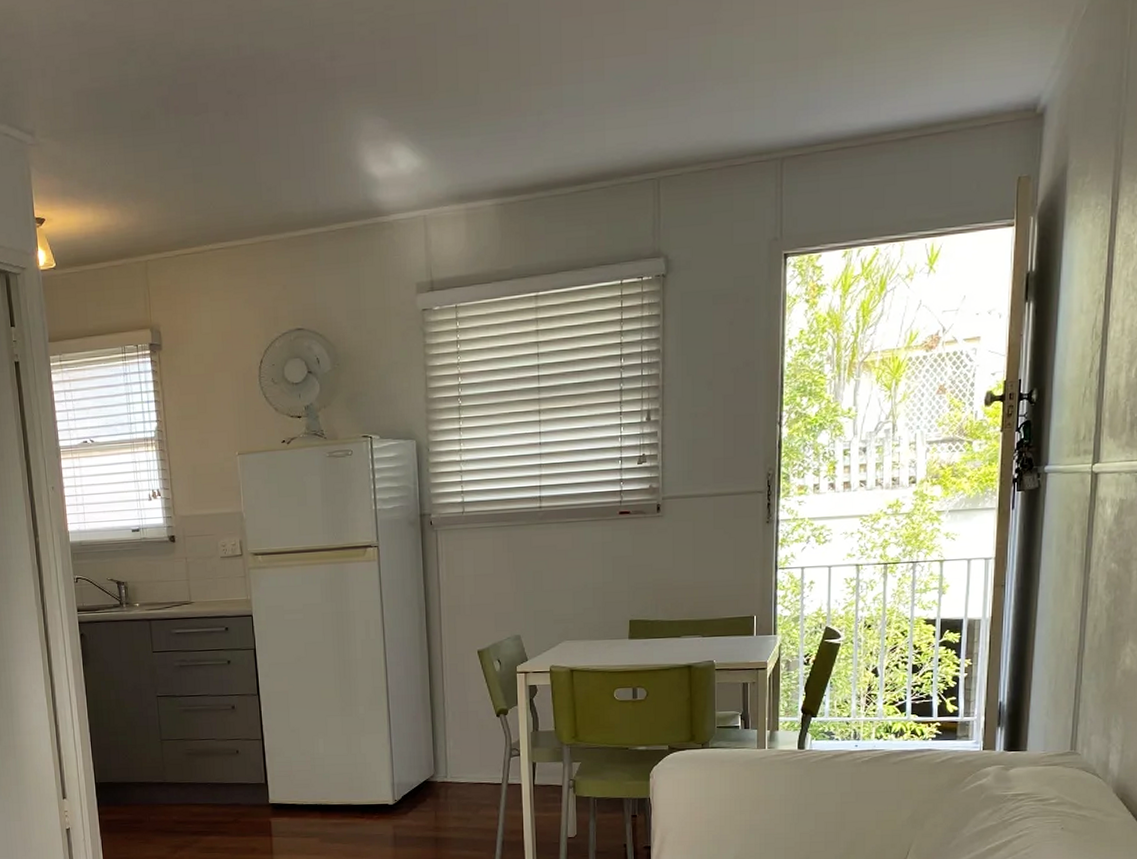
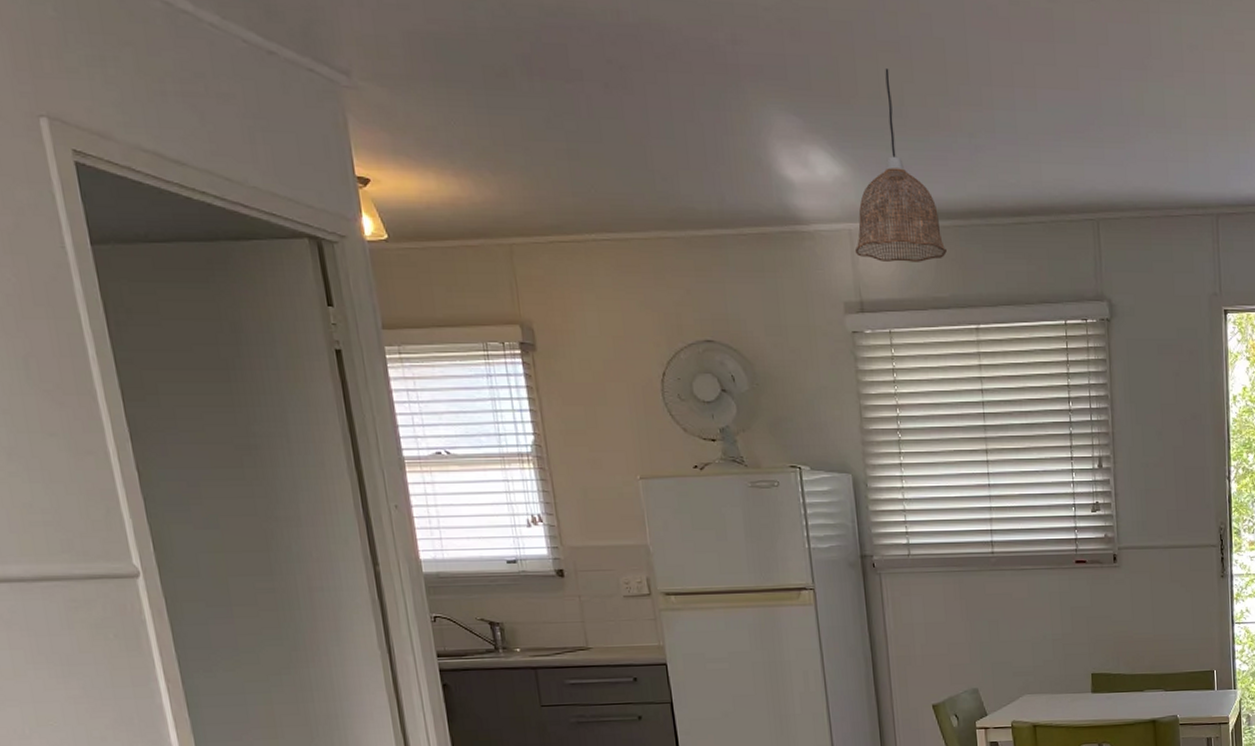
pendant lamp: none [428,61,511,242] -> present [854,69,947,262]

